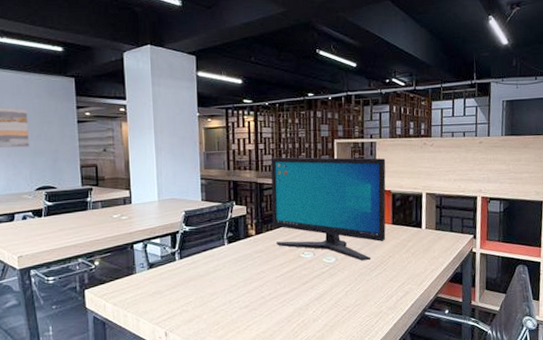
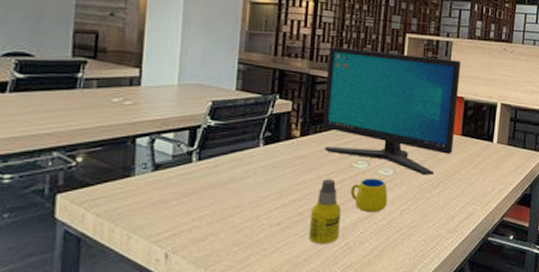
bottle: none [271,268,296,322] -> present [308,179,342,244]
mug: none [302,265,333,295] -> present [351,178,388,213]

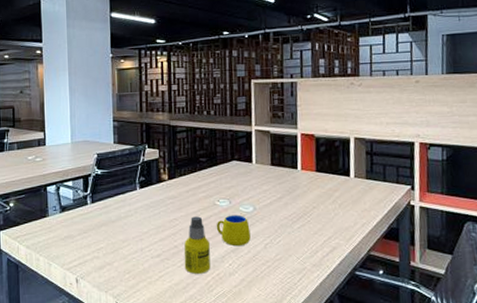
computer monitor: present [322,46,461,176] -> none [184,98,309,211]

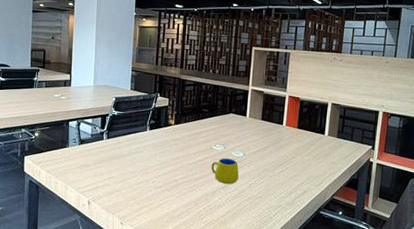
bottle: present [184,216,211,274] -> none [181,157,205,204]

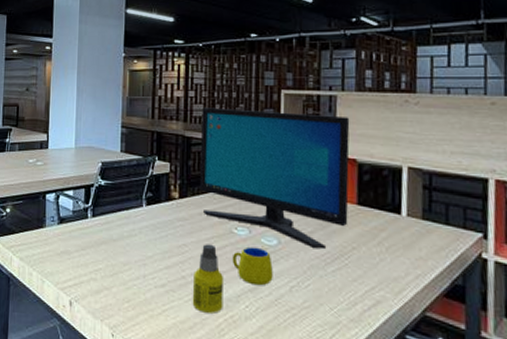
bottle: none [181,157,205,204] -> present [192,244,224,314]
computer monitor: none [190,58,297,159] -> present [199,107,350,250]

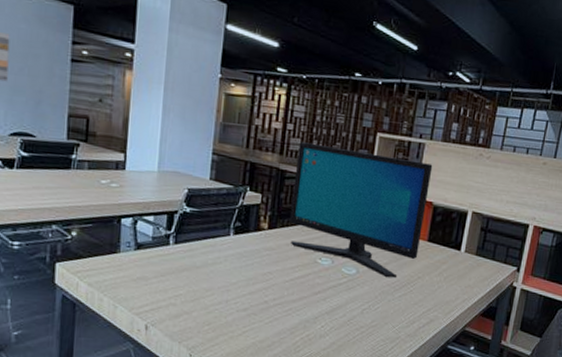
bottle: present [192,244,224,314] -> none [272,272,305,333]
mug: present [233,246,273,286] -> none [314,275,349,309]

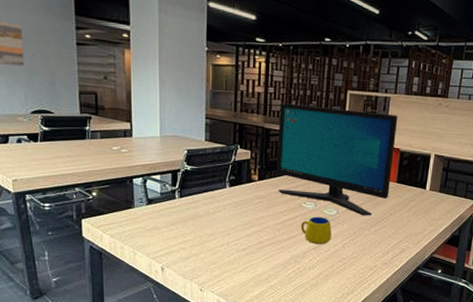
mug: none [314,275,349,309] -> present [301,216,332,245]

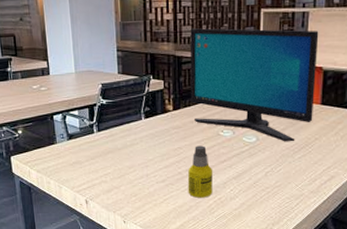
bottle: none [268,216,294,267] -> present [187,145,213,198]
mug: present [301,216,332,245] -> none [220,144,252,174]

